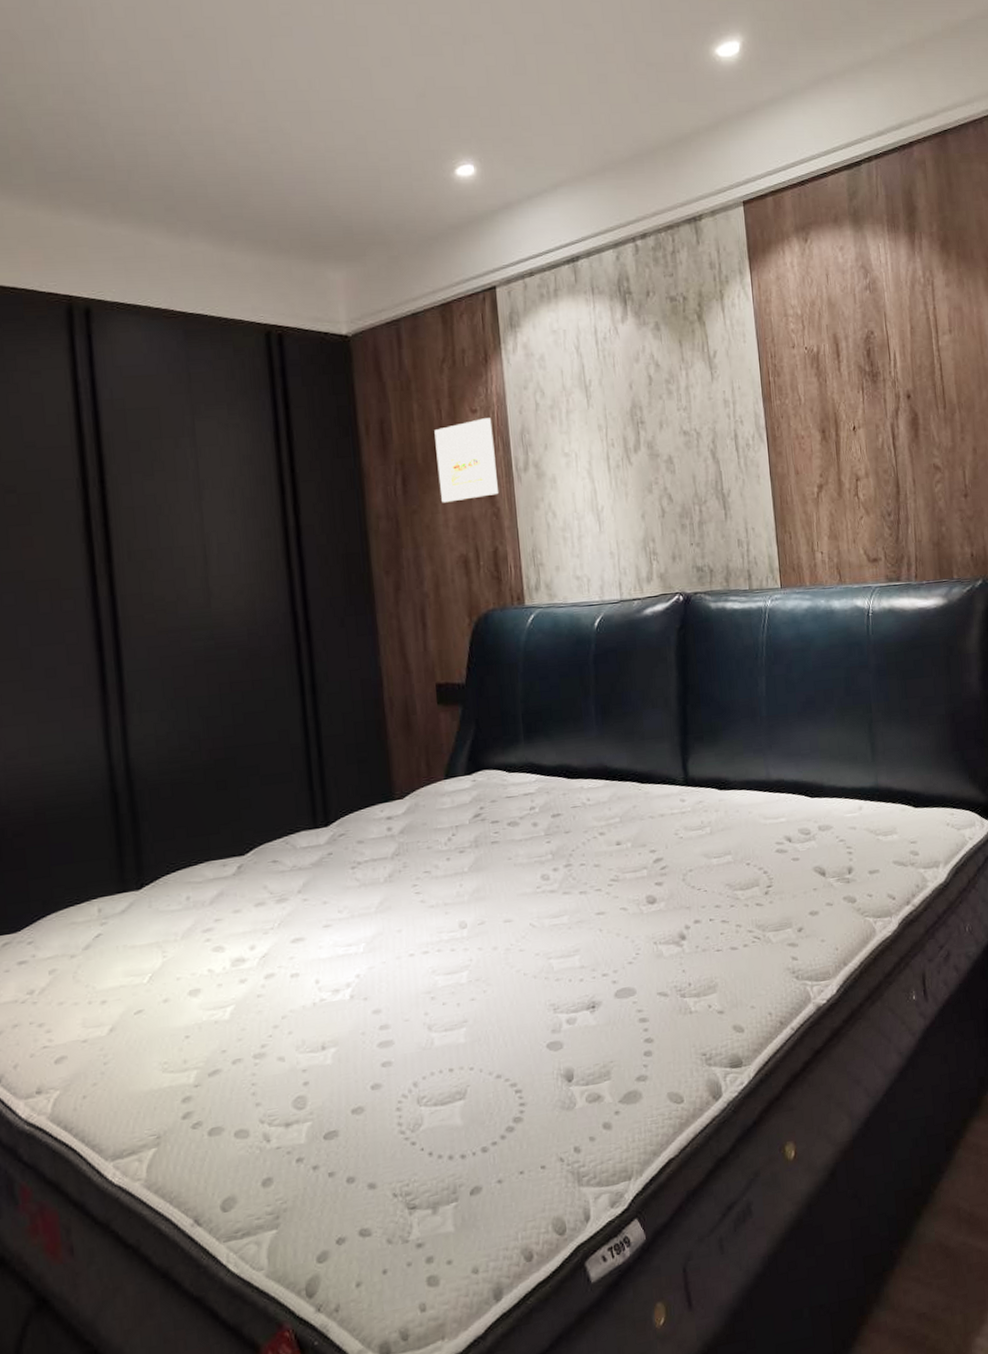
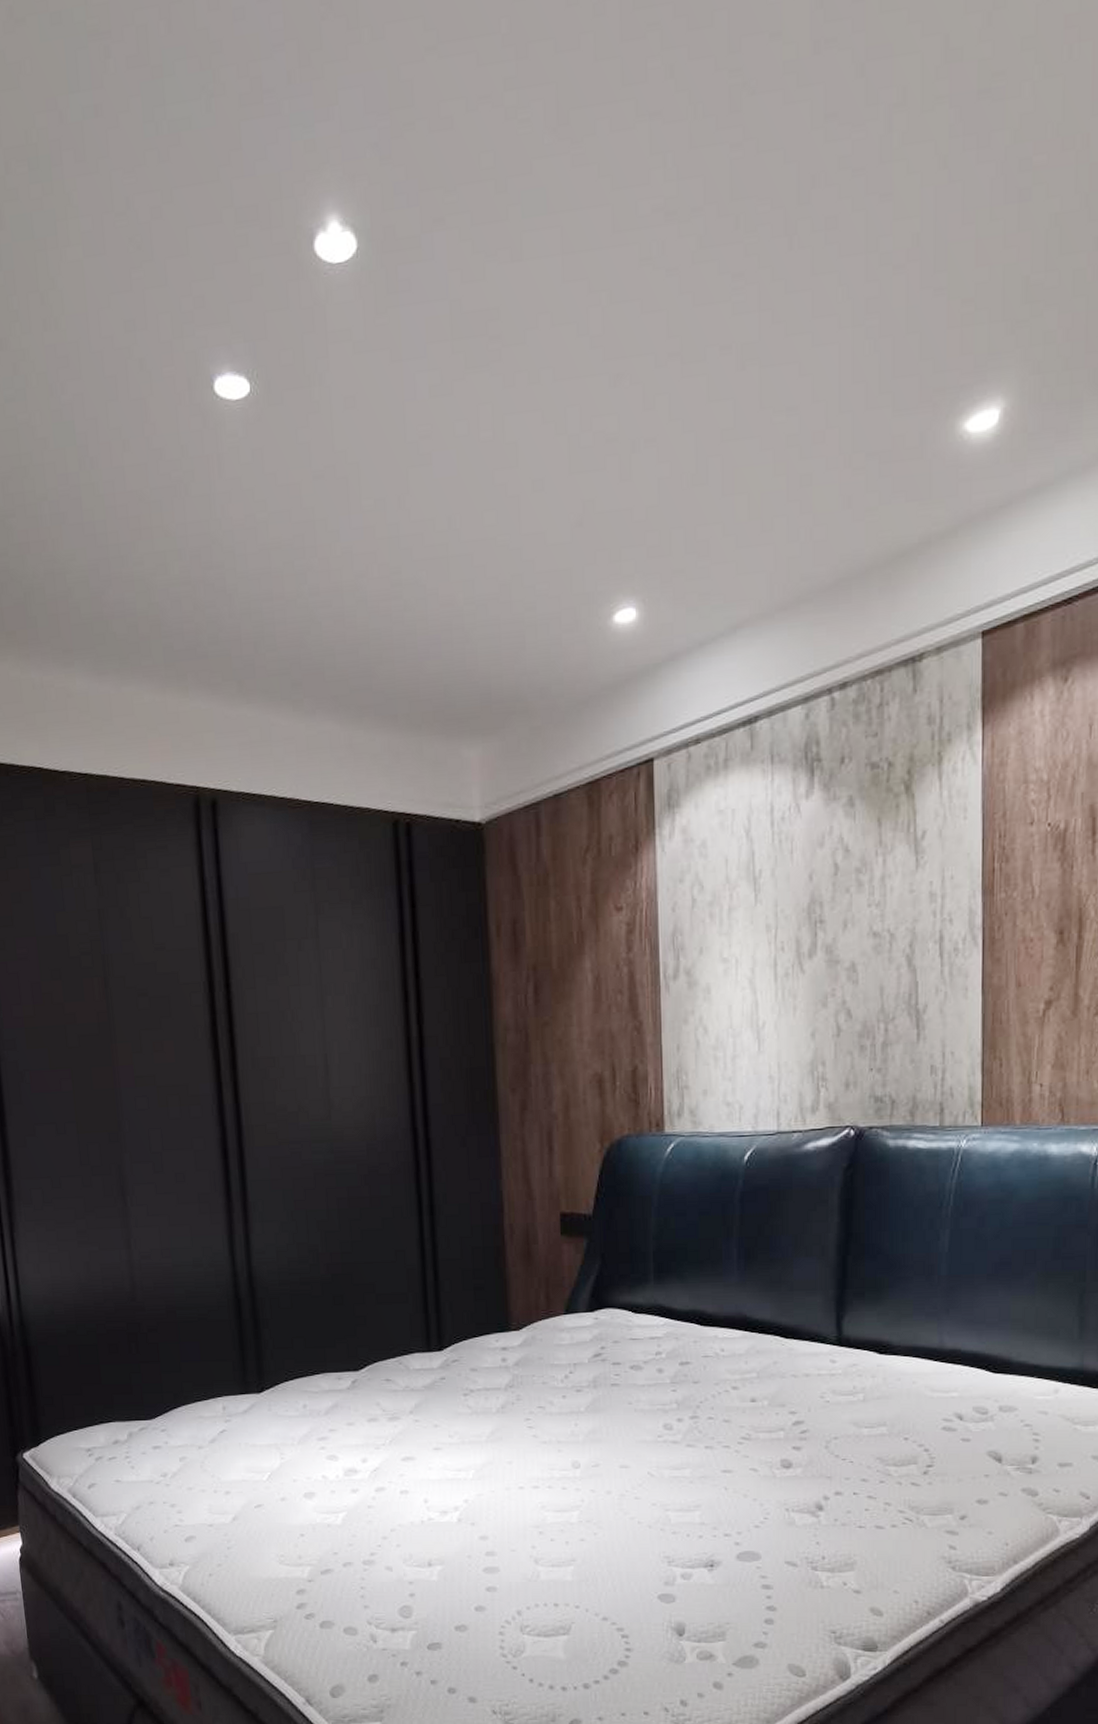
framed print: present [434,418,498,503] -> none [573,916,642,1015]

